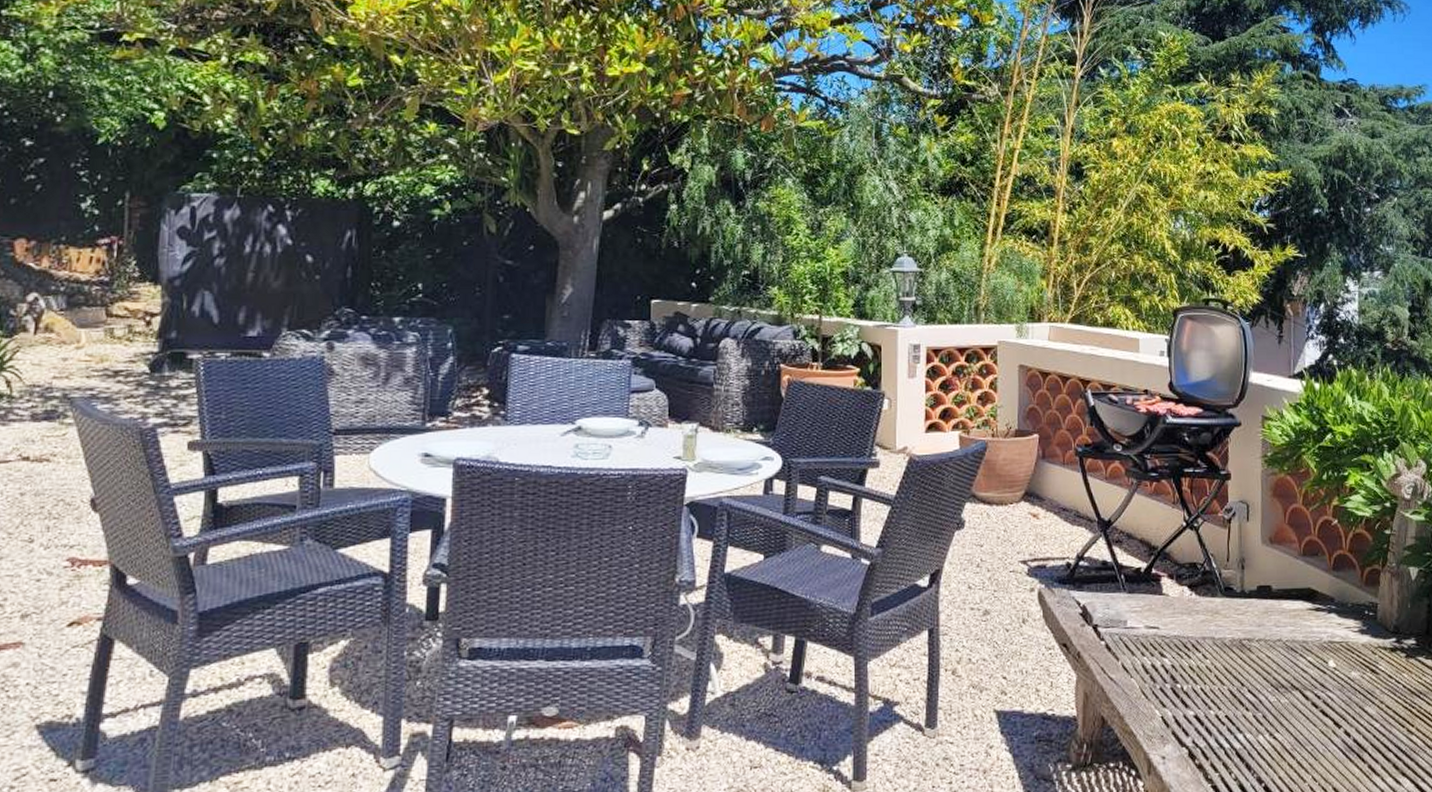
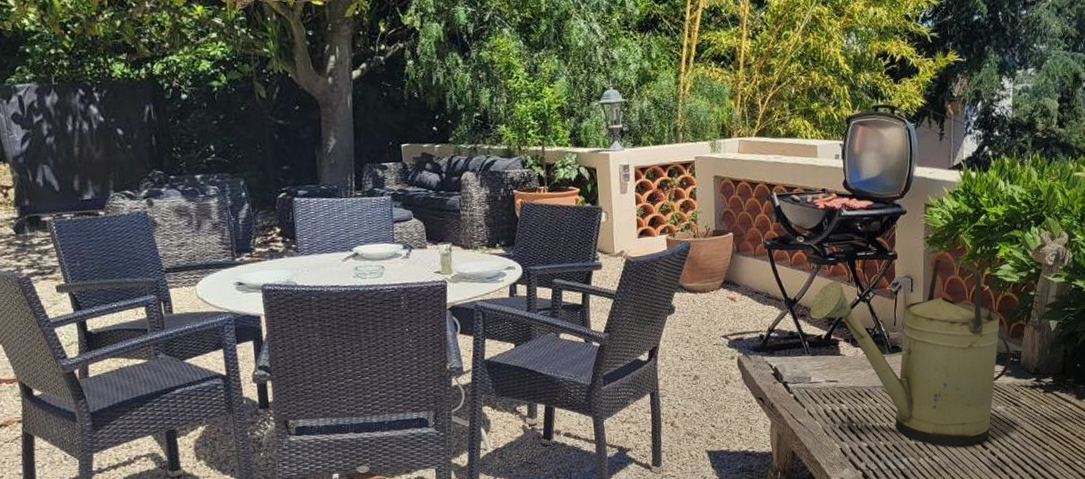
watering can: none [1127,483,1366,724] -> present [810,259,1011,448]

